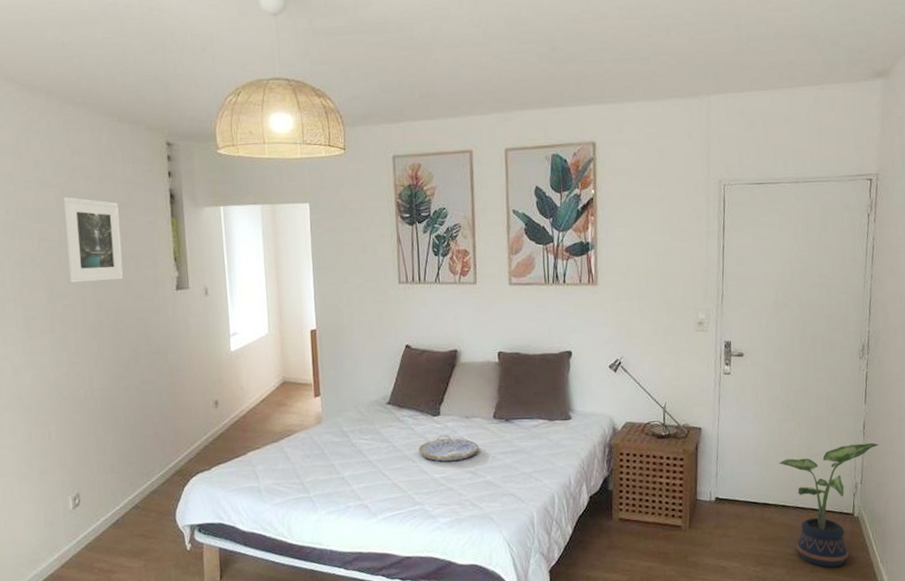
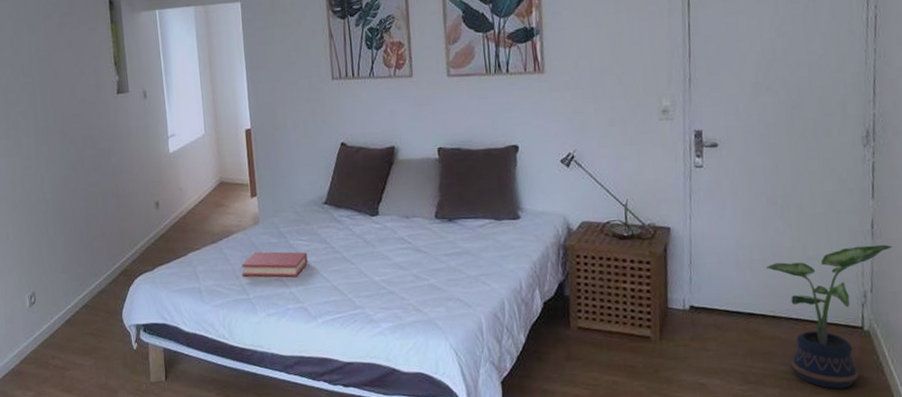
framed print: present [63,197,123,283] -> none [14,8,69,91]
hardback book: none [302,450,370,476] -> present [241,251,308,278]
serving tray: present [418,434,479,462] -> none [357,235,421,264]

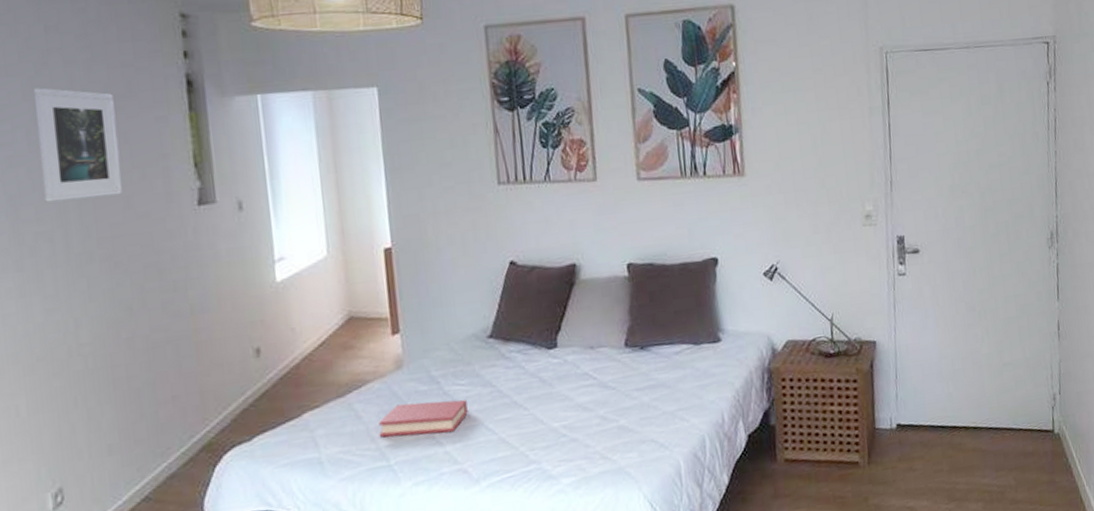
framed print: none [14,8,69,91] -> present [32,87,122,203]
potted plant: present [765,244,893,389] -> none [966,345,1077,497]

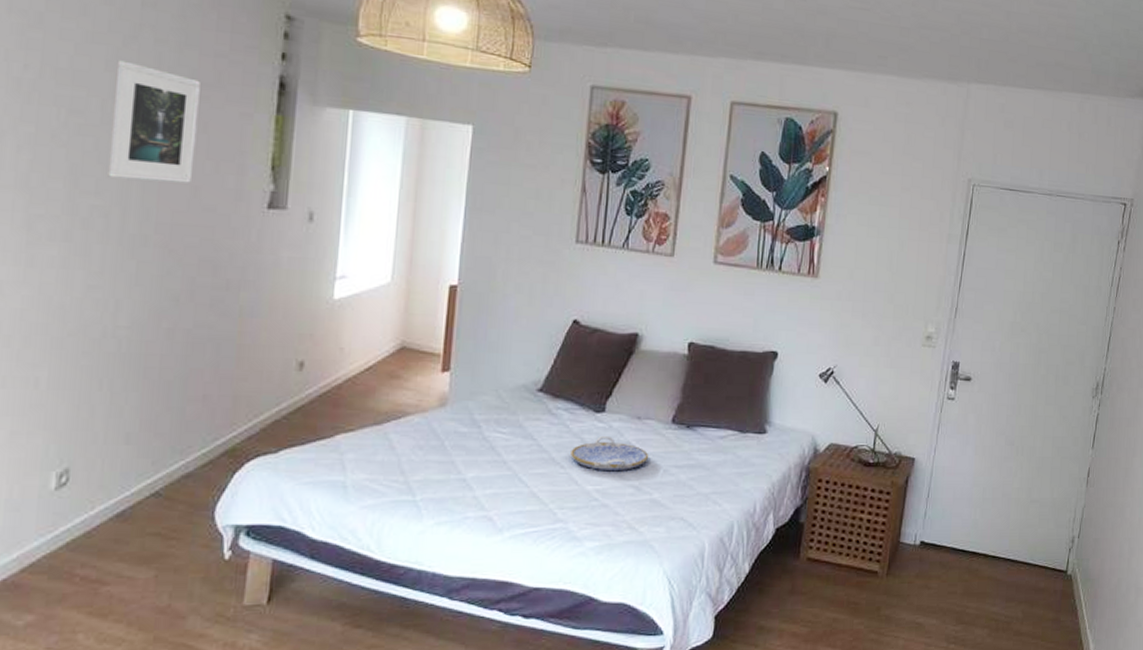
hardback book: present [379,400,468,438] -> none [409,441,505,478]
serving tray: none [531,371,609,407] -> present [570,436,649,472]

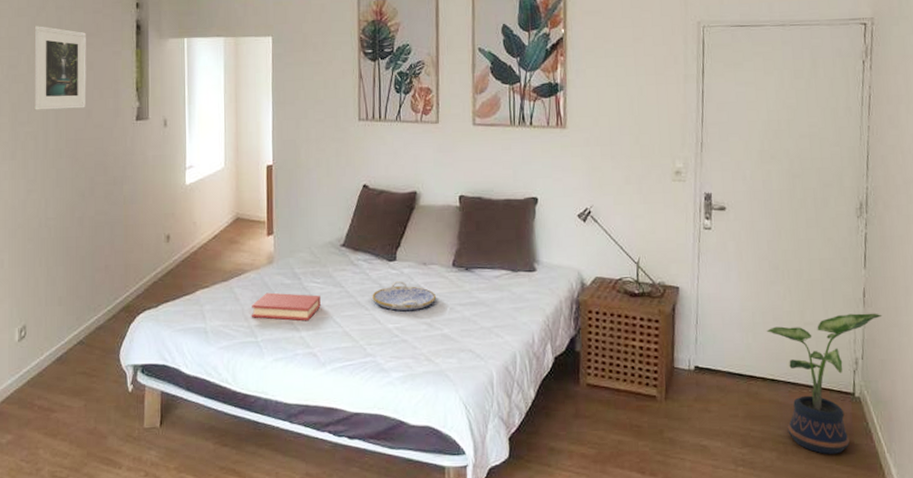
hardback book: none [409,441,505,478] -> present [251,292,321,321]
potted plant: none [994,493,1102,631] -> present [766,313,882,454]

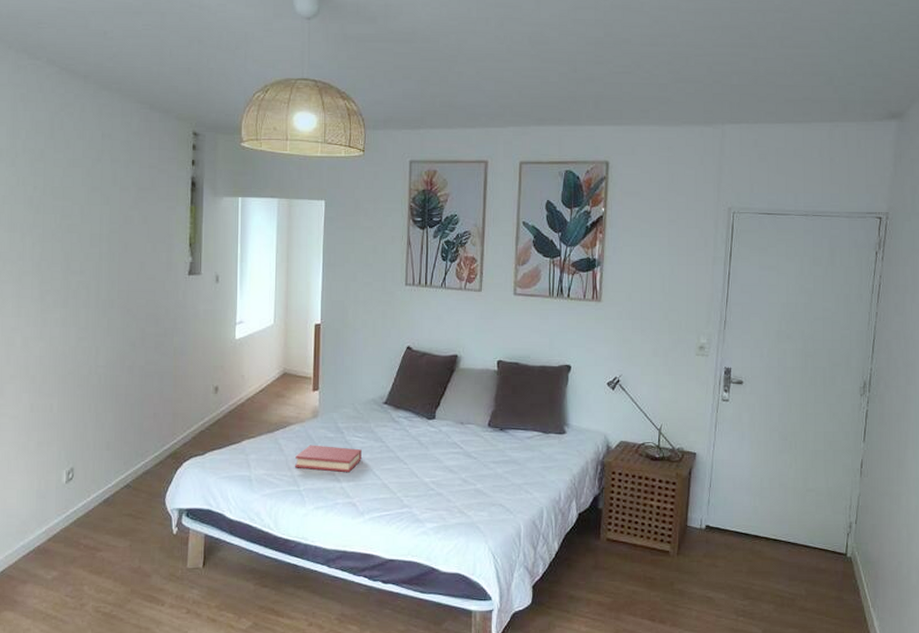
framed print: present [34,26,86,110] -> none [87,177,141,261]
serving tray: present [372,281,437,312] -> none [411,439,472,467]
potted plant: present [766,313,882,454] -> none [772,482,876,607]

